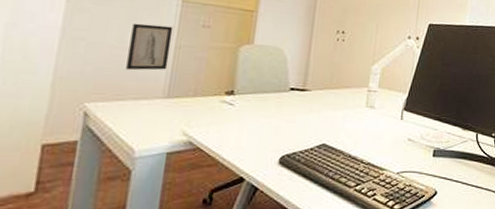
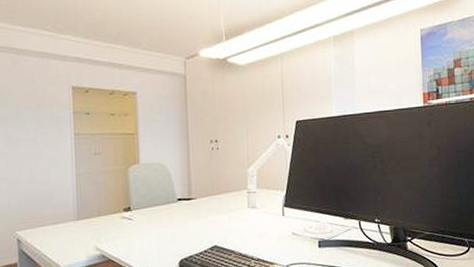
wall art: present [126,23,174,71] -> none [40,158,73,200]

